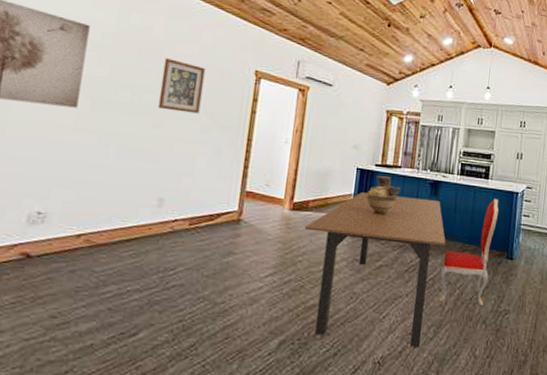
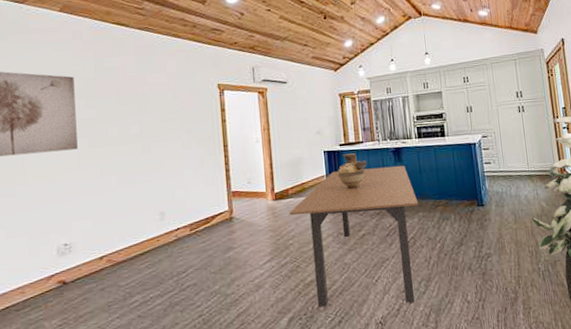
wall art: present [157,58,206,114] -> none [140,90,178,136]
dining chair: present [440,199,499,305] -> none [417,153,465,257]

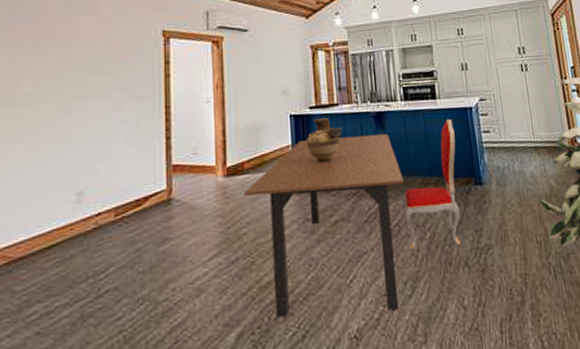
dining chair: none [417,153,465,257] -> present [403,119,461,250]

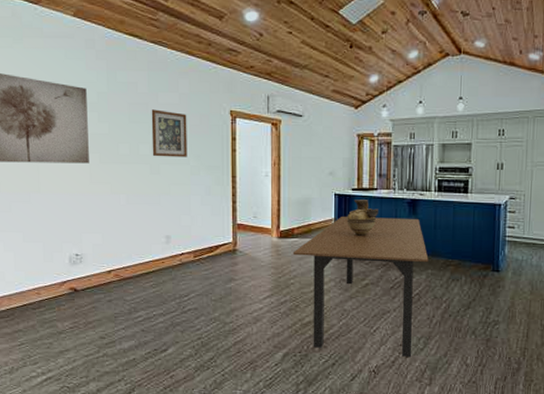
wall art: none [62,36,109,93] -> present [151,109,187,158]
dining chair: present [403,119,461,250] -> none [425,213,481,317]

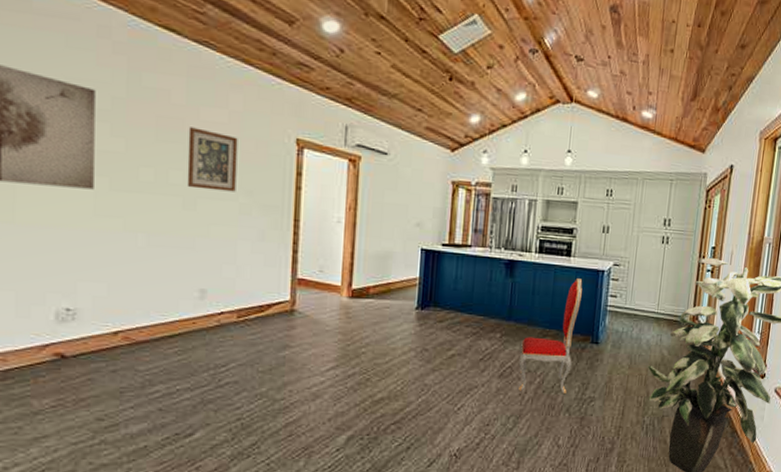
dining table: present [292,217,429,357] -> none [366,276,524,438]
ceramic jug: present [347,199,378,237] -> none [433,256,471,300]
dining chair: none [425,213,481,317] -> present [518,278,583,393]

